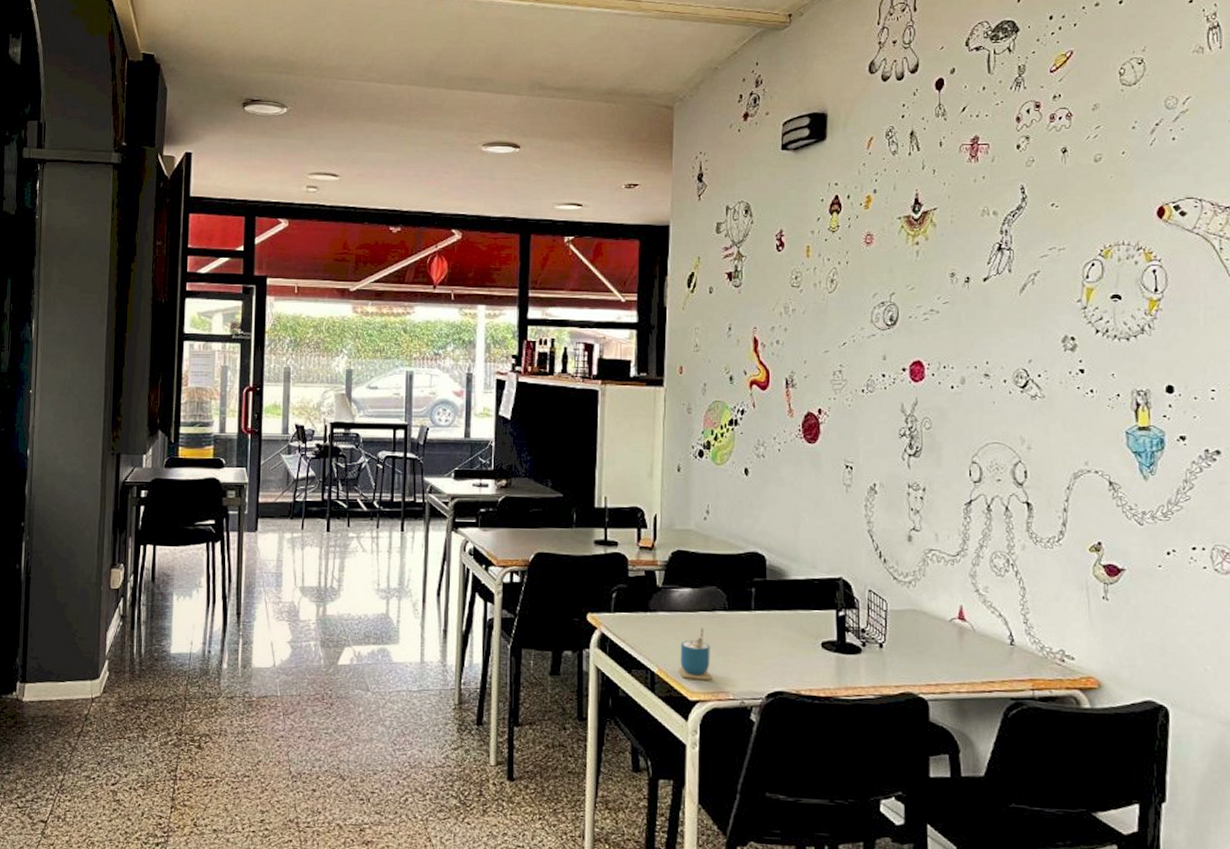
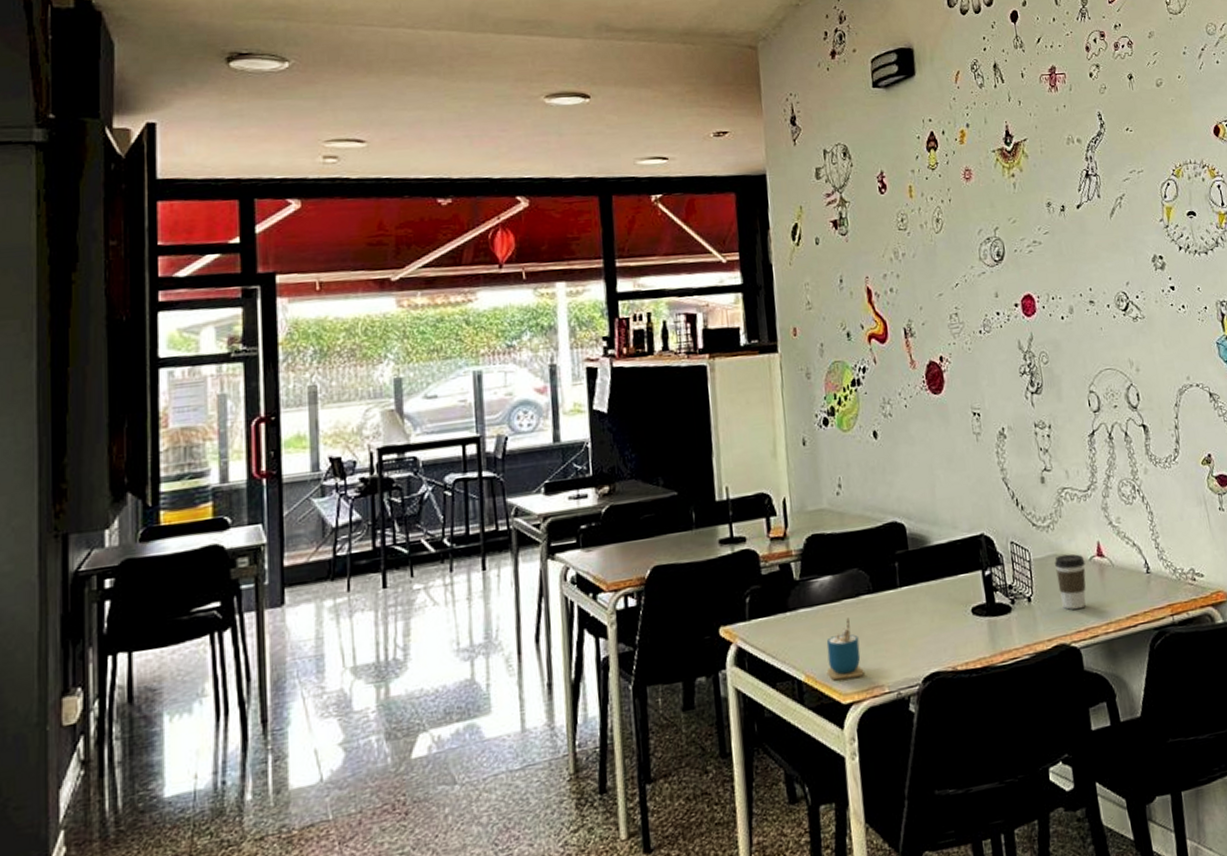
coffee cup: none [912,611,944,665] -> present [1055,553,1086,610]

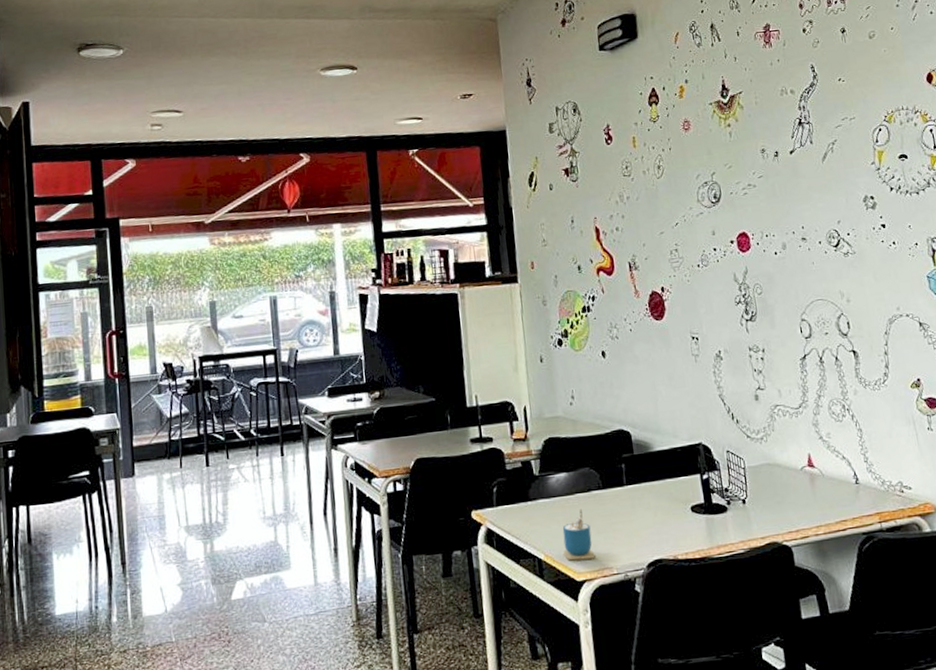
coffee cup: present [1055,553,1086,610] -> none [768,463,797,513]

